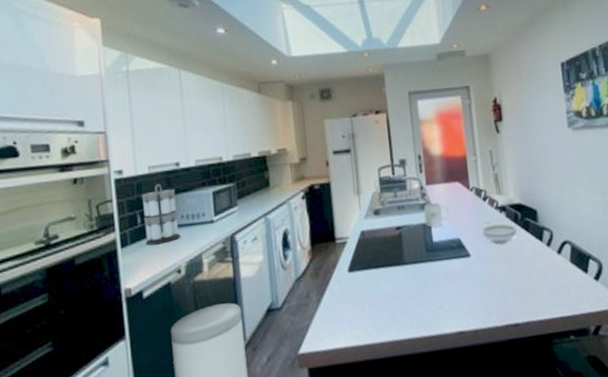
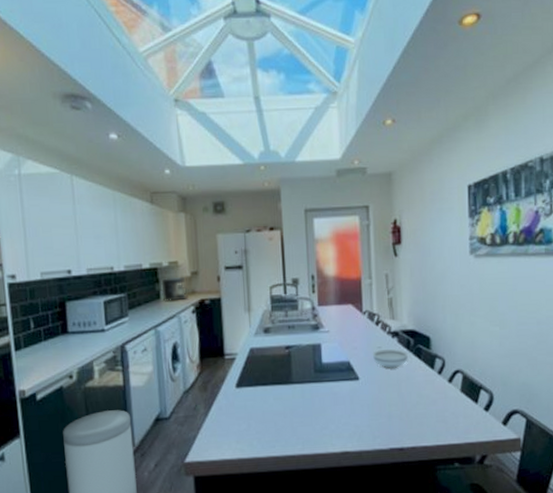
spice rack: present [141,184,181,246] -> none [34,290,73,350]
coffee maker: none [270,164,298,189] -> present [161,277,188,302]
mug: present [423,203,450,228] -> none [313,324,341,349]

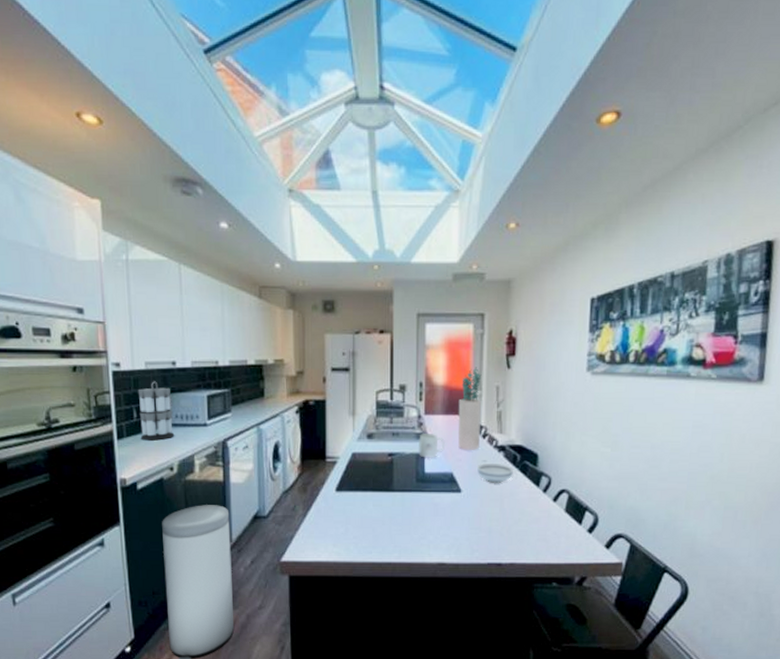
spice rack: none [34,290,73,350] -> present [137,381,175,441]
coffee maker: present [161,277,188,302] -> none [266,376,292,400]
mug: none [313,324,341,349] -> present [417,432,446,458]
vase: none [350,257,373,338] -> present [457,367,482,450]

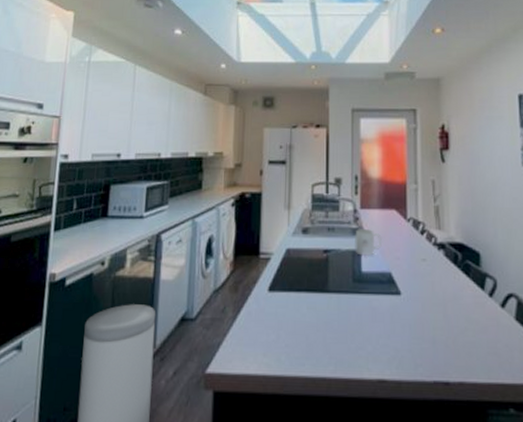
spice rack: present [137,381,175,441] -> none [76,172,112,233]
vase: present [457,367,482,450] -> none [394,161,418,248]
bowl: present [477,462,513,484] -> none [417,261,455,286]

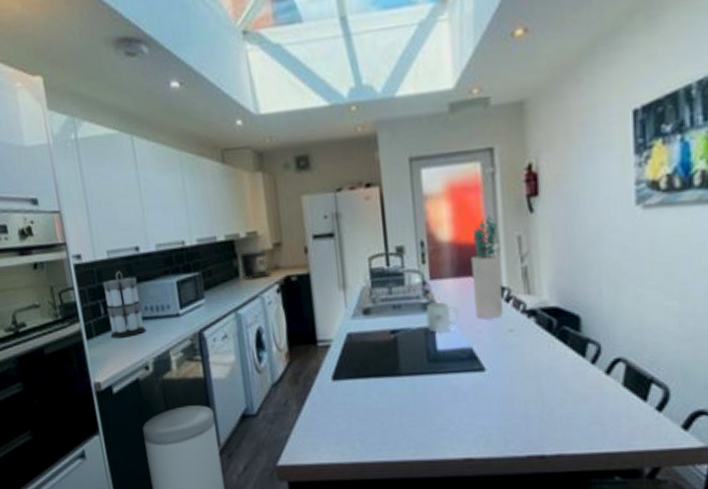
spice rack: none [76,172,112,233] -> present [102,271,147,339]
coffee maker: none [204,168,230,192] -> present [239,250,271,280]
vase: none [394,161,418,248] -> present [470,215,503,319]

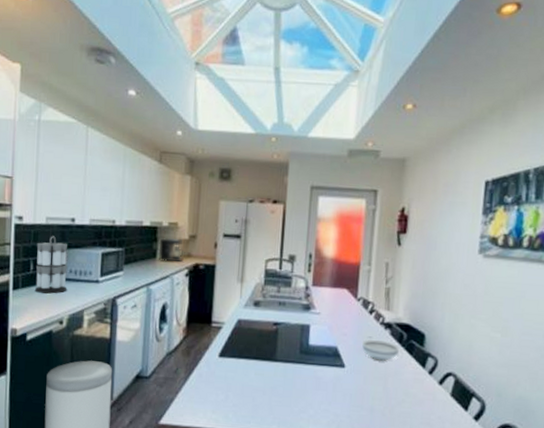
mug: present [425,302,460,333] -> none [303,304,332,331]
vase: present [470,215,503,319] -> none [344,242,372,326]
bowl: none [503,331,550,358] -> present [362,339,399,362]

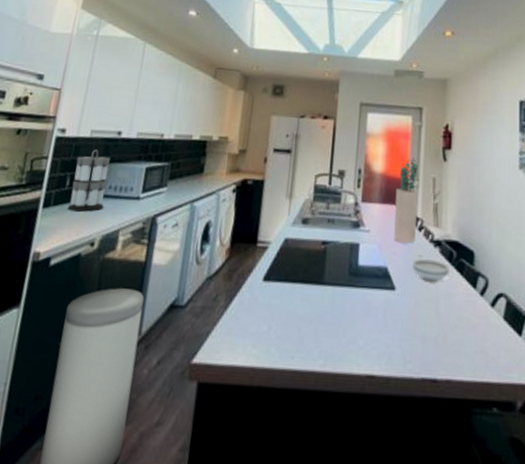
coffee maker: present [158,238,184,262] -> none [206,152,233,177]
vase: none [344,242,372,326] -> present [393,157,419,244]

